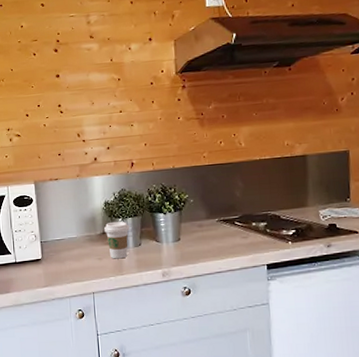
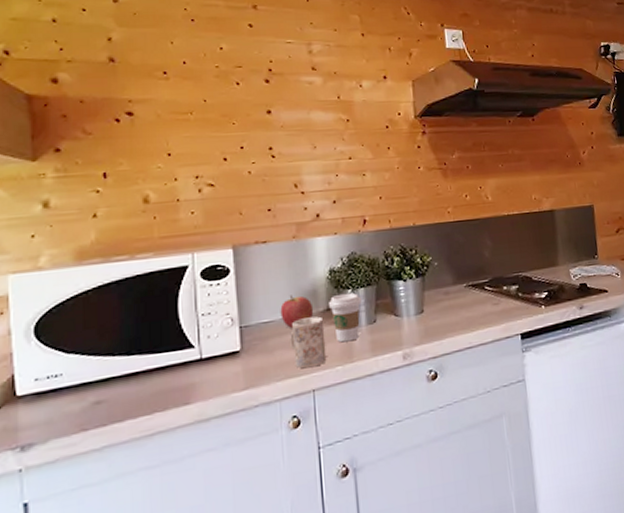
apple: none [68,220,93,246] -> present [280,295,314,329]
mug: none [76,238,103,276] -> present [290,316,327,369]

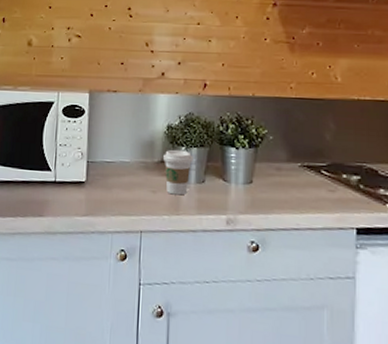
apple: present [280,295,314,329] -> none [121,142,150,173]
mug: present [290,316,327,369] -> none [126,165,157,211]

